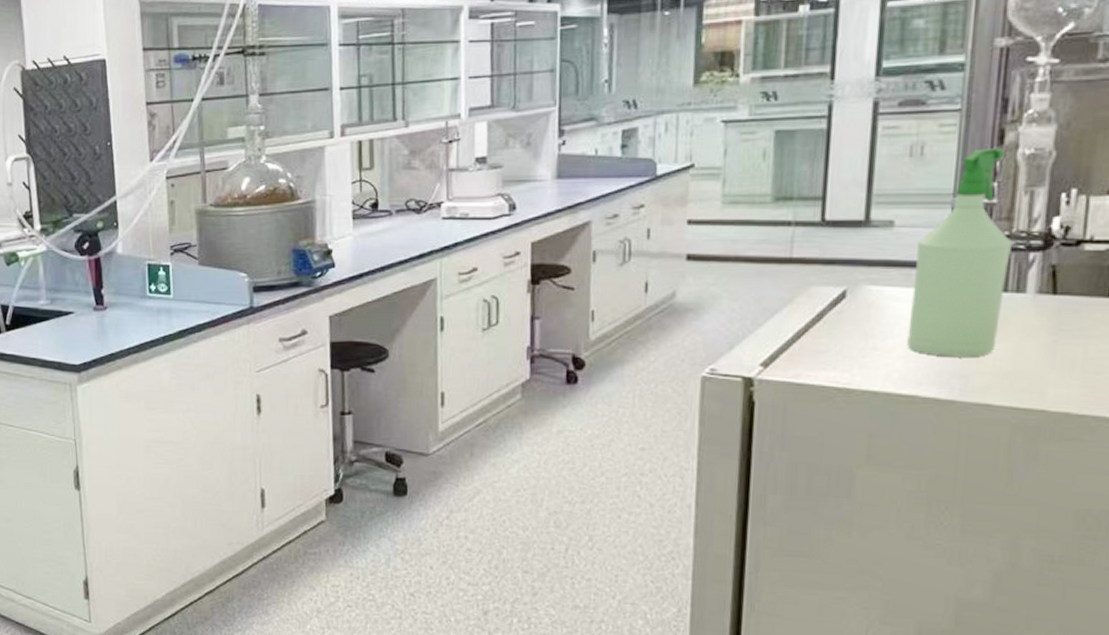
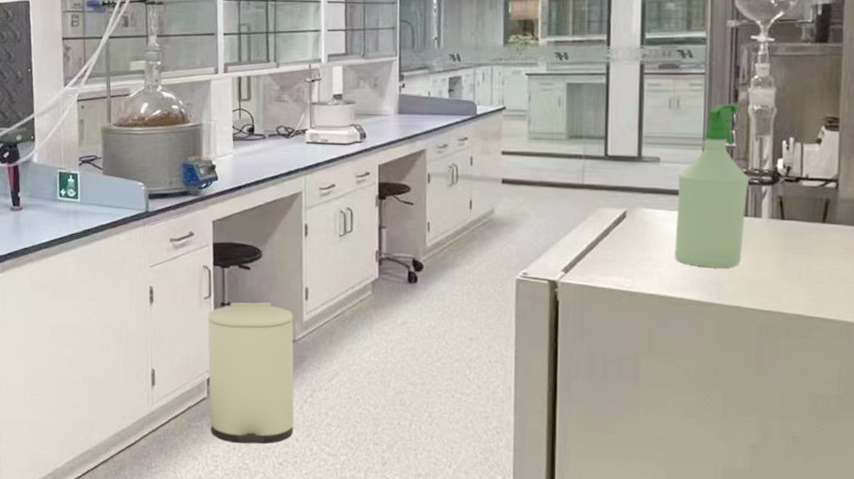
pedal bin: none [325,410,428,573] -> present [207,302,294,444]

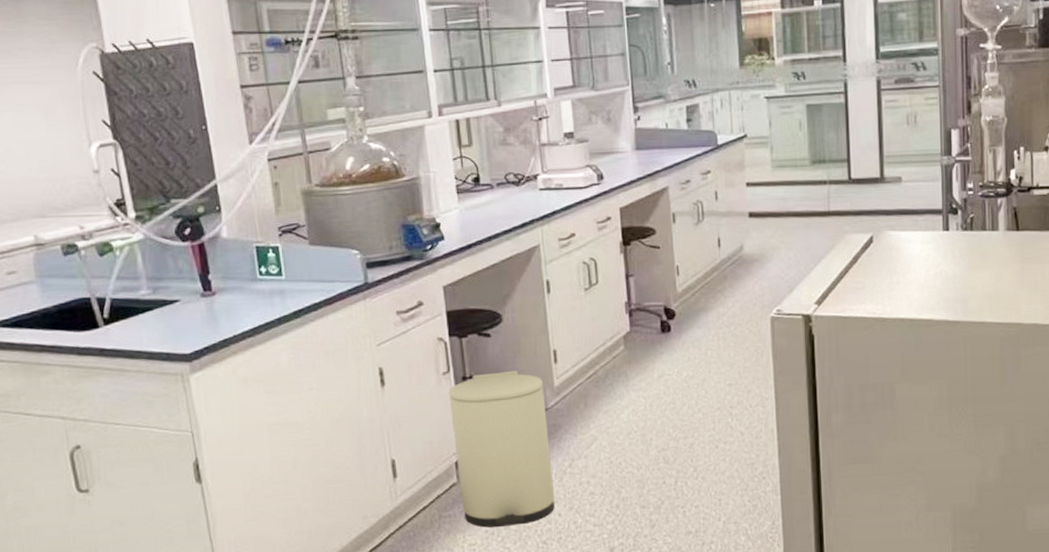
spray bottle: present [674,104,750,268] -> none [920,116,986,286]

